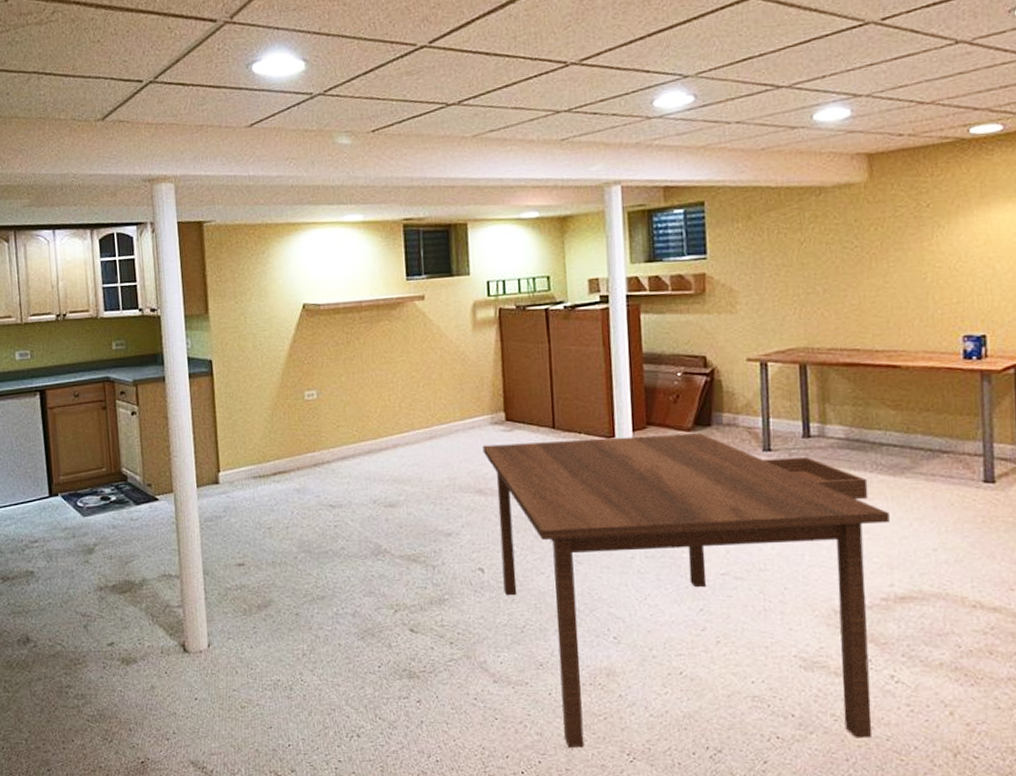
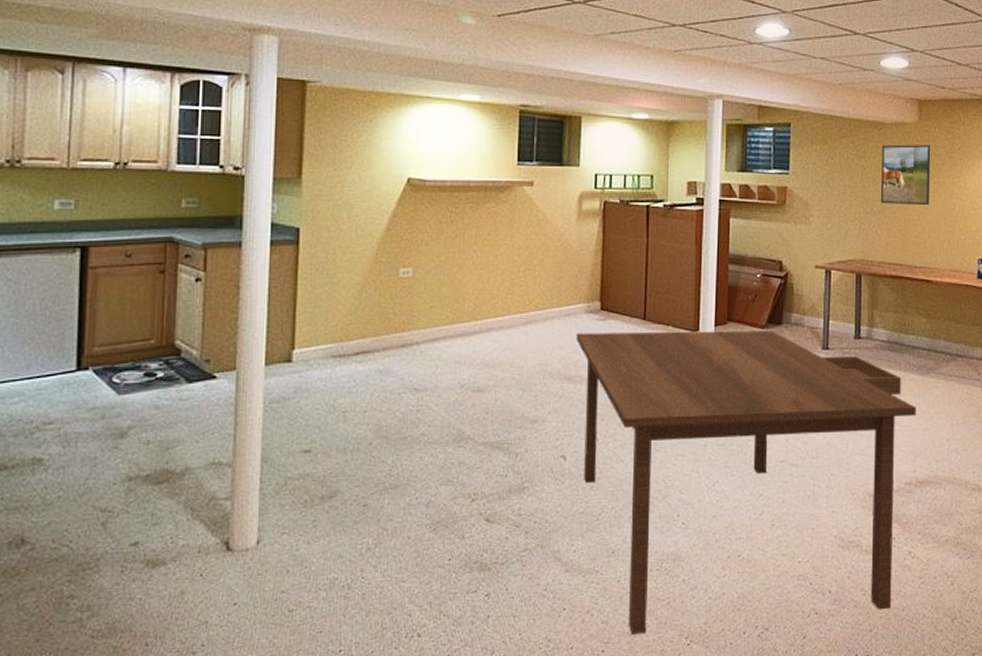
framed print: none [822,206,891,281] -> present [880,144,931,206]

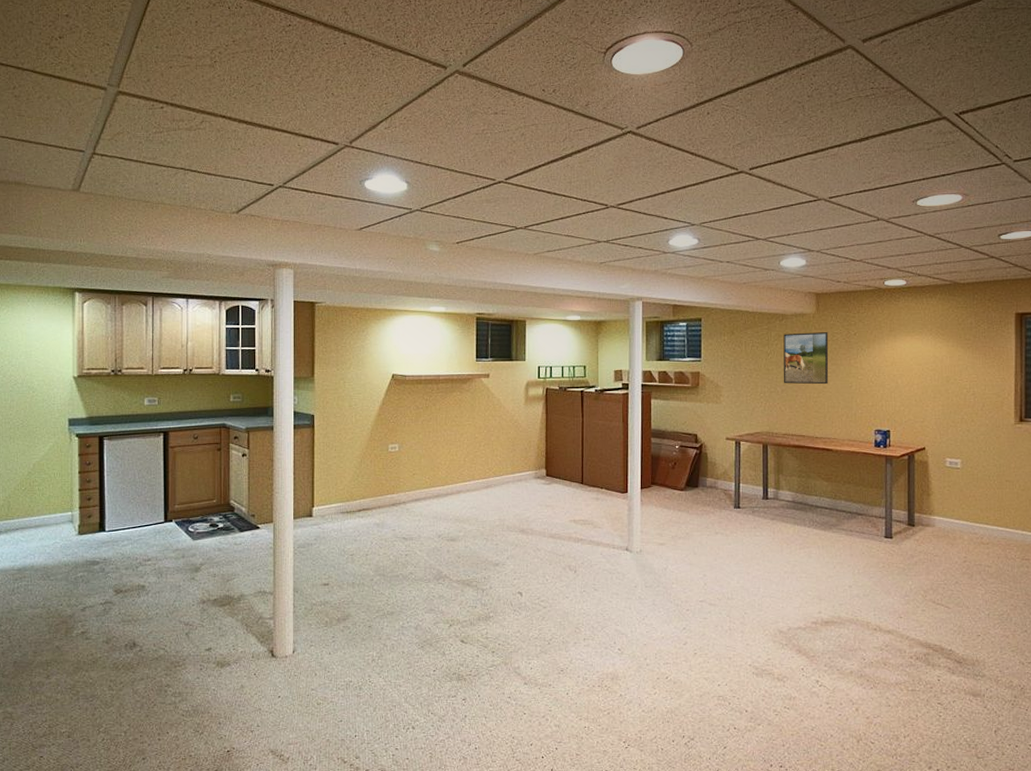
dining table: present [576,331,916,635] -> none [527,492,820,737]

